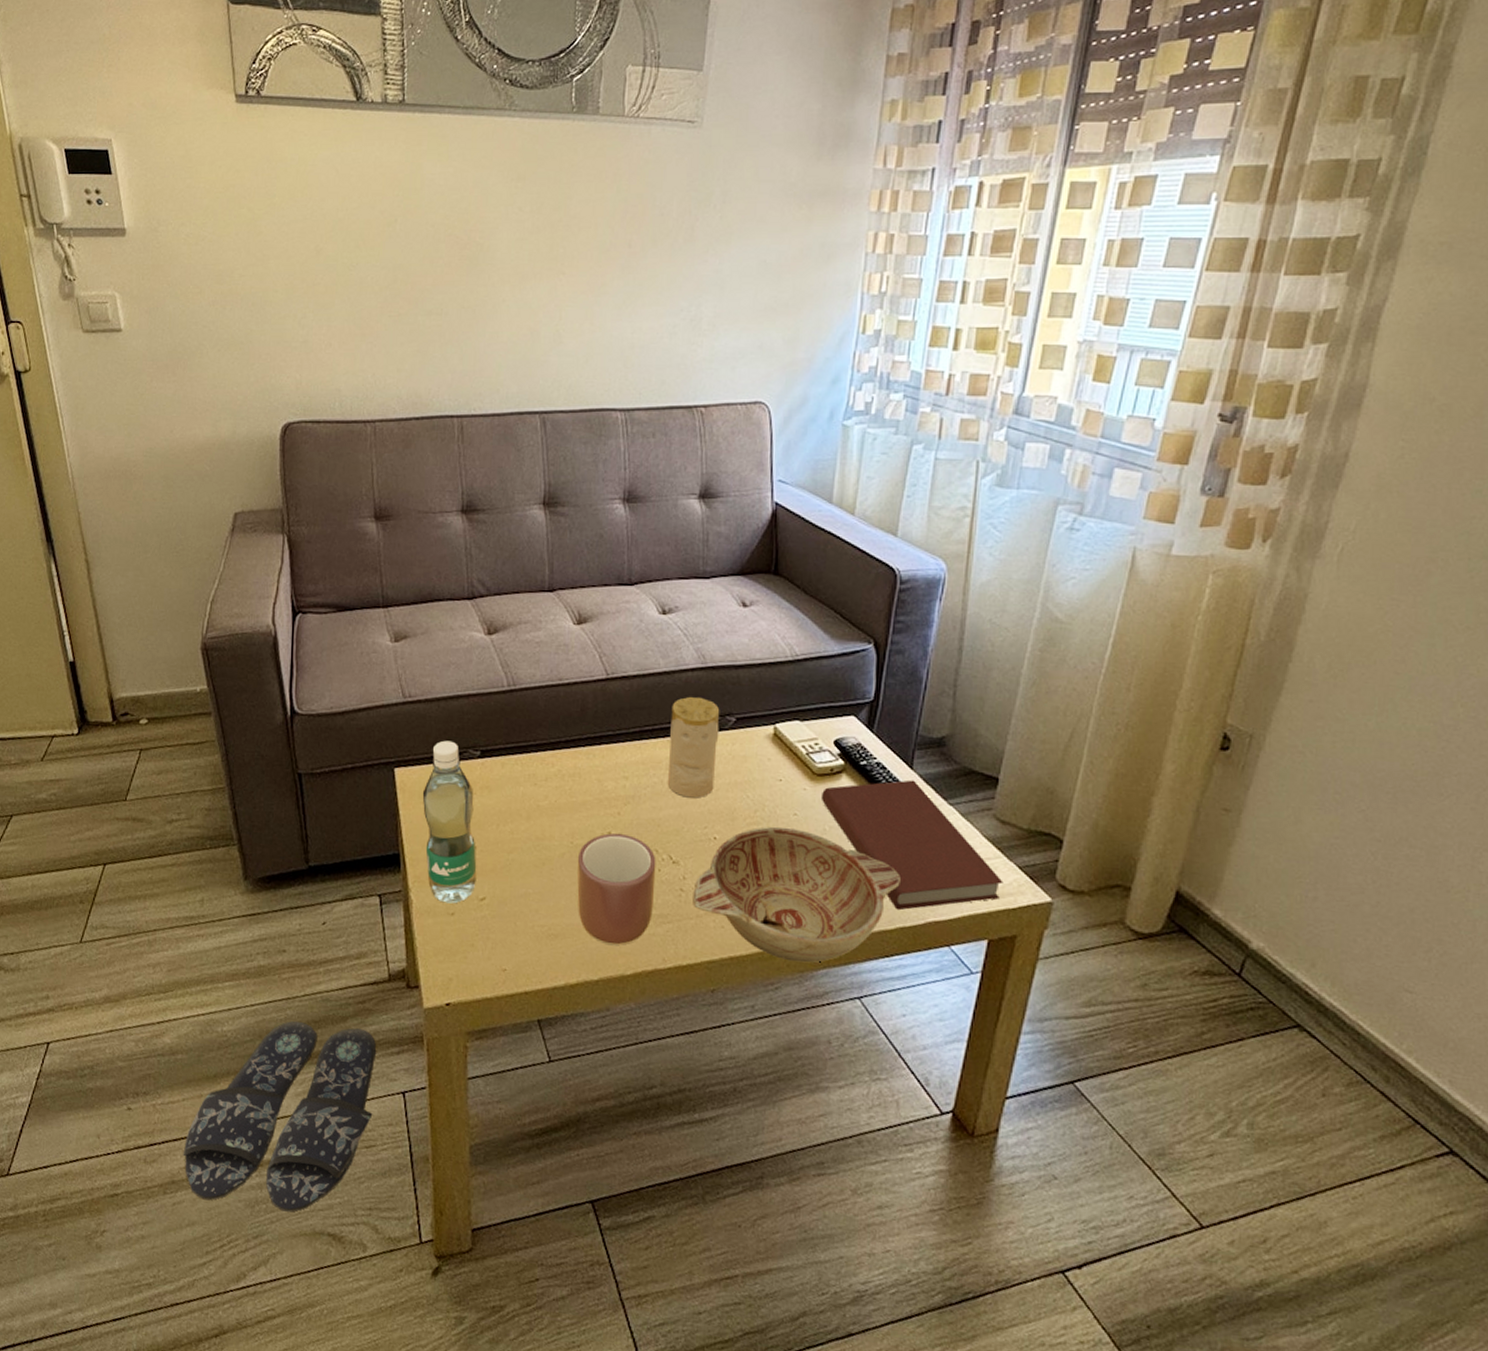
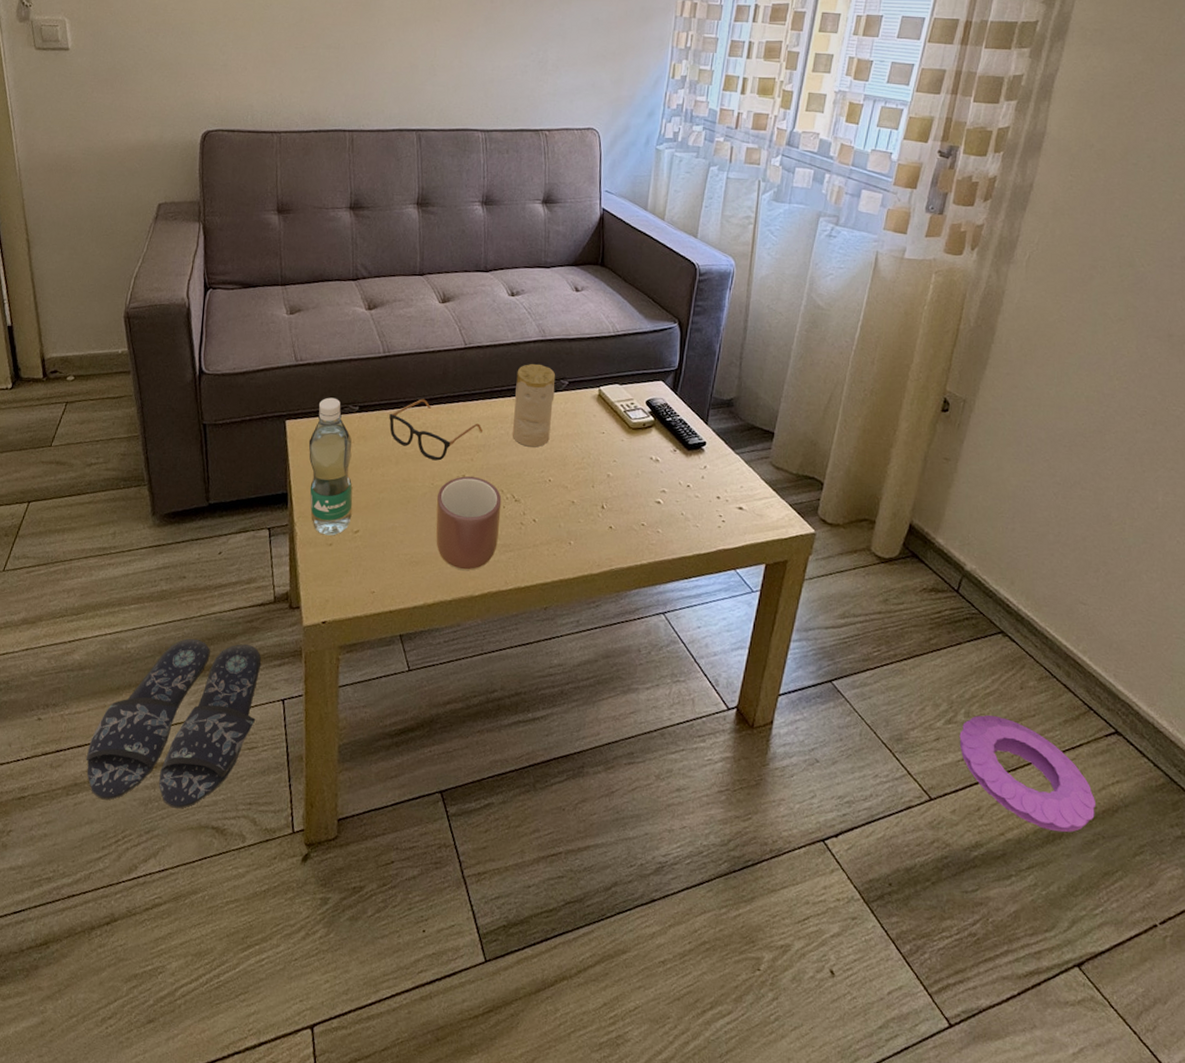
eyeglasses: none [517,741,632,815] -> present [389,399,484,461]
decorative bowl: present [693,827,901,963] -> none [530,471,697,584]
book: present [820,780,1003,911] -> none [635,433,778,540]
dog toy: none [1240,1127,1422,1273] -> present [959,715,1097,833]

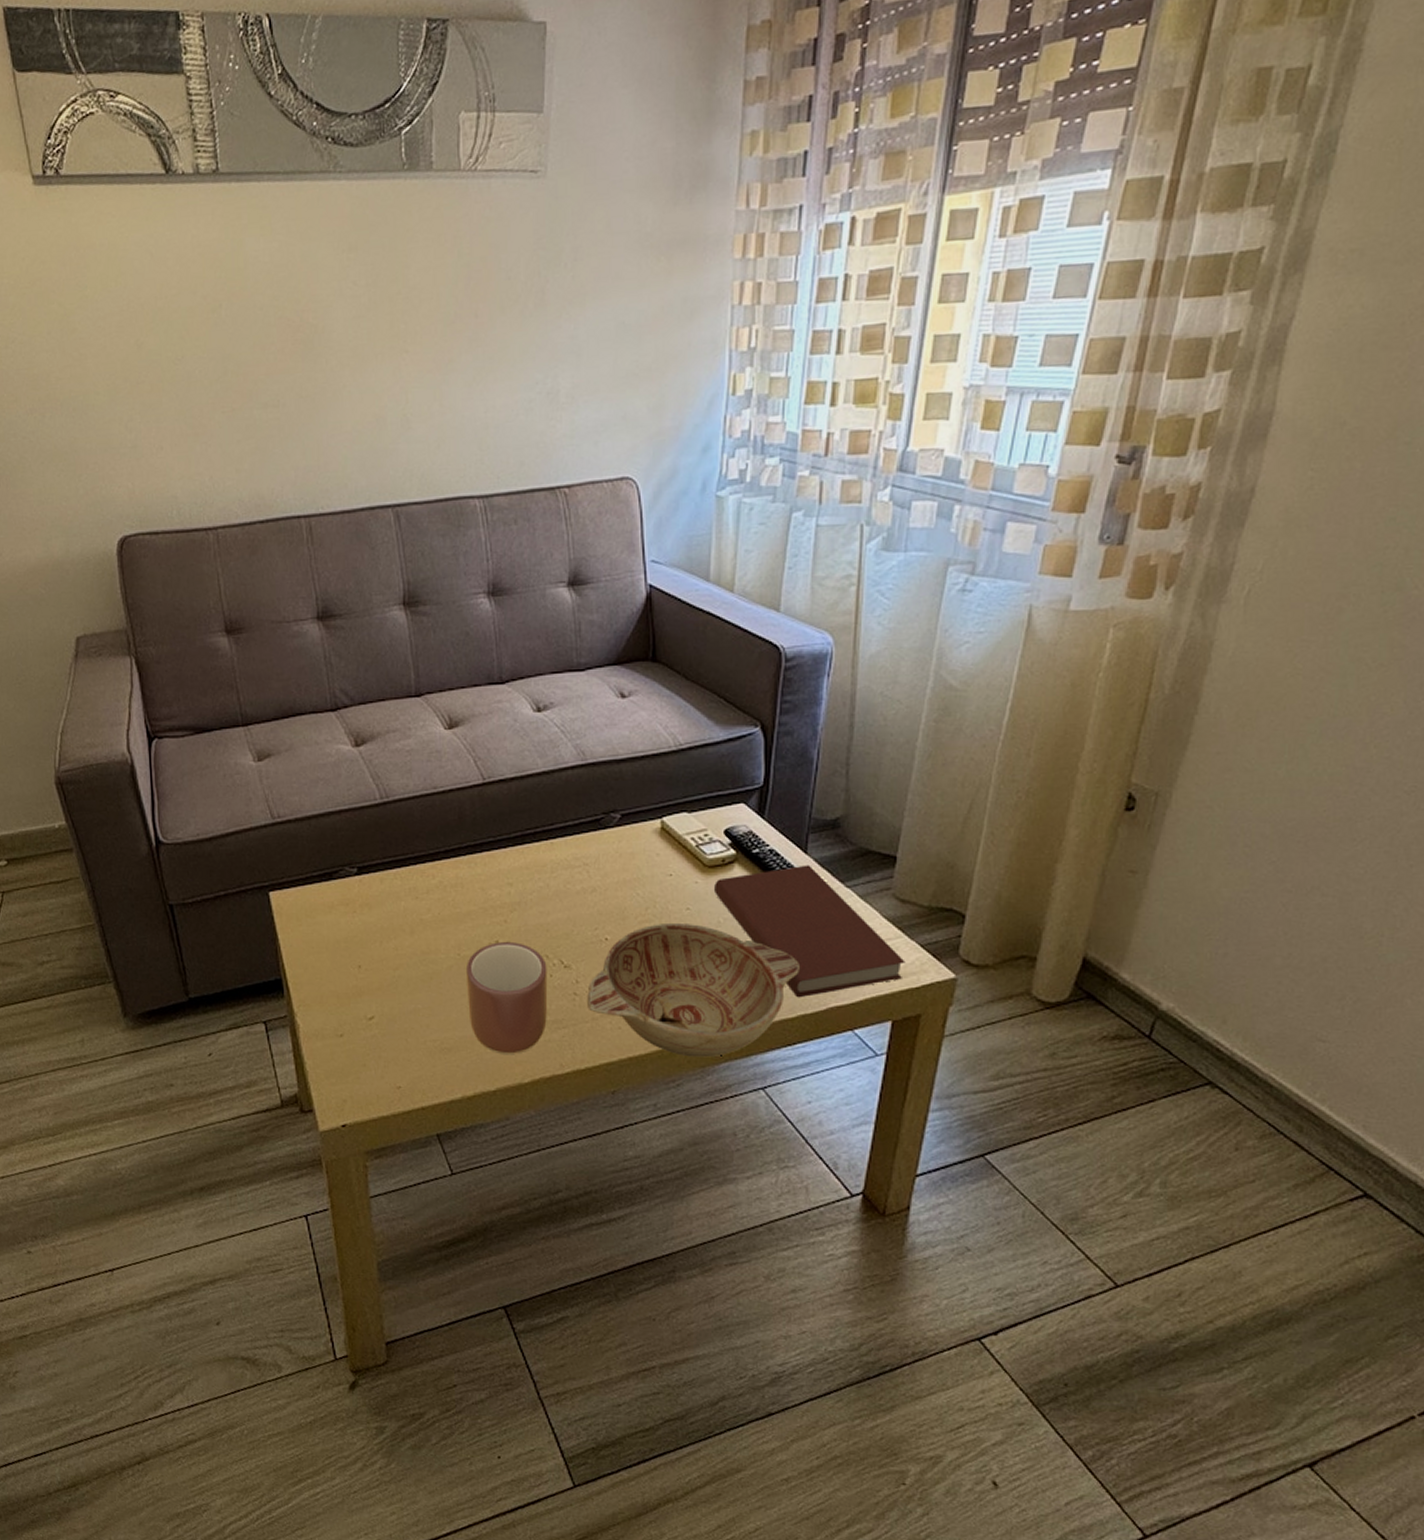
slippers: present [85,638,261,809] -> none [88,1153,277,1340]
bottle: present [308,397,353,536] -> none [300,859,363,1025]
eyeglasses: present [389,399,484,461] -> none [396,852,517,926]
candle: present [512,363,556,447] -> none [553,795,604,900]
decorative bowl: none [530,471,697,584] -> present [587,922,799,1058]
book: none [635,433,778,540] -> present [713,865,905,998]
dog toy: present [959,715,1097,833] -> none [1153,1184,1337,1317]

